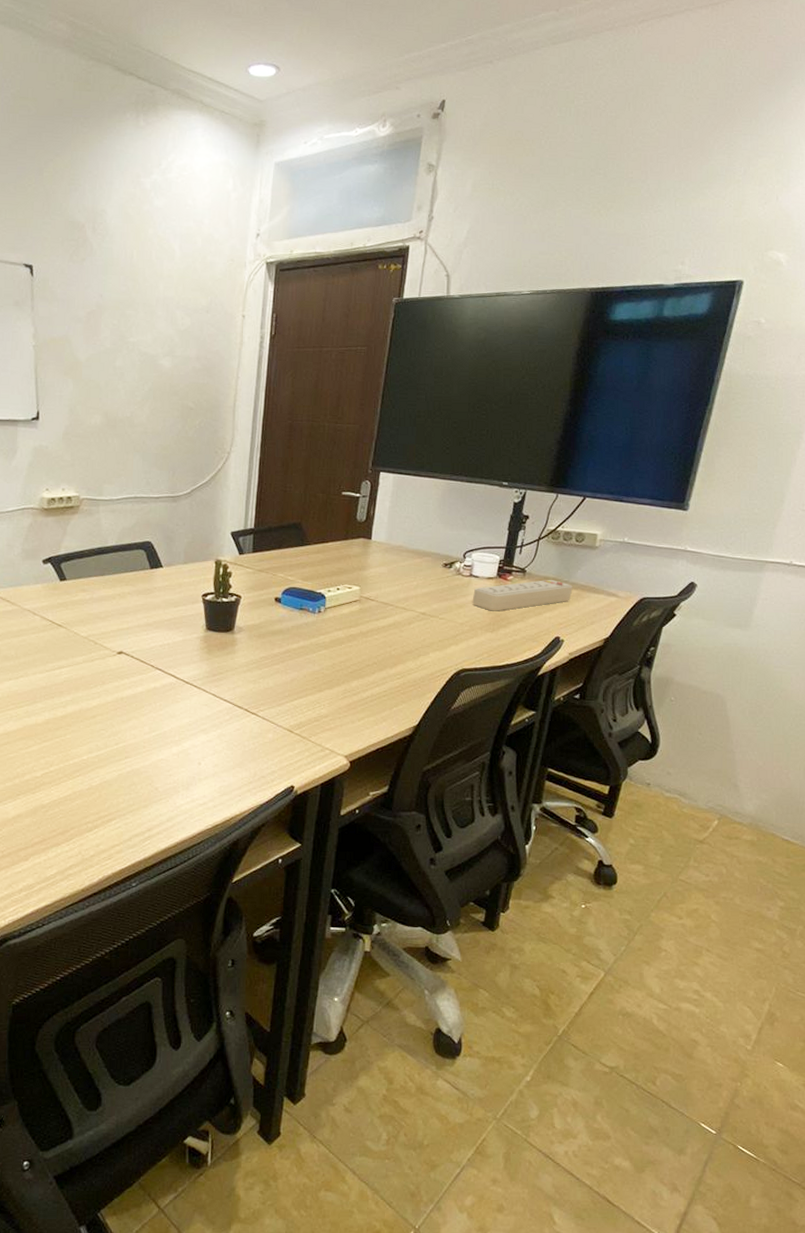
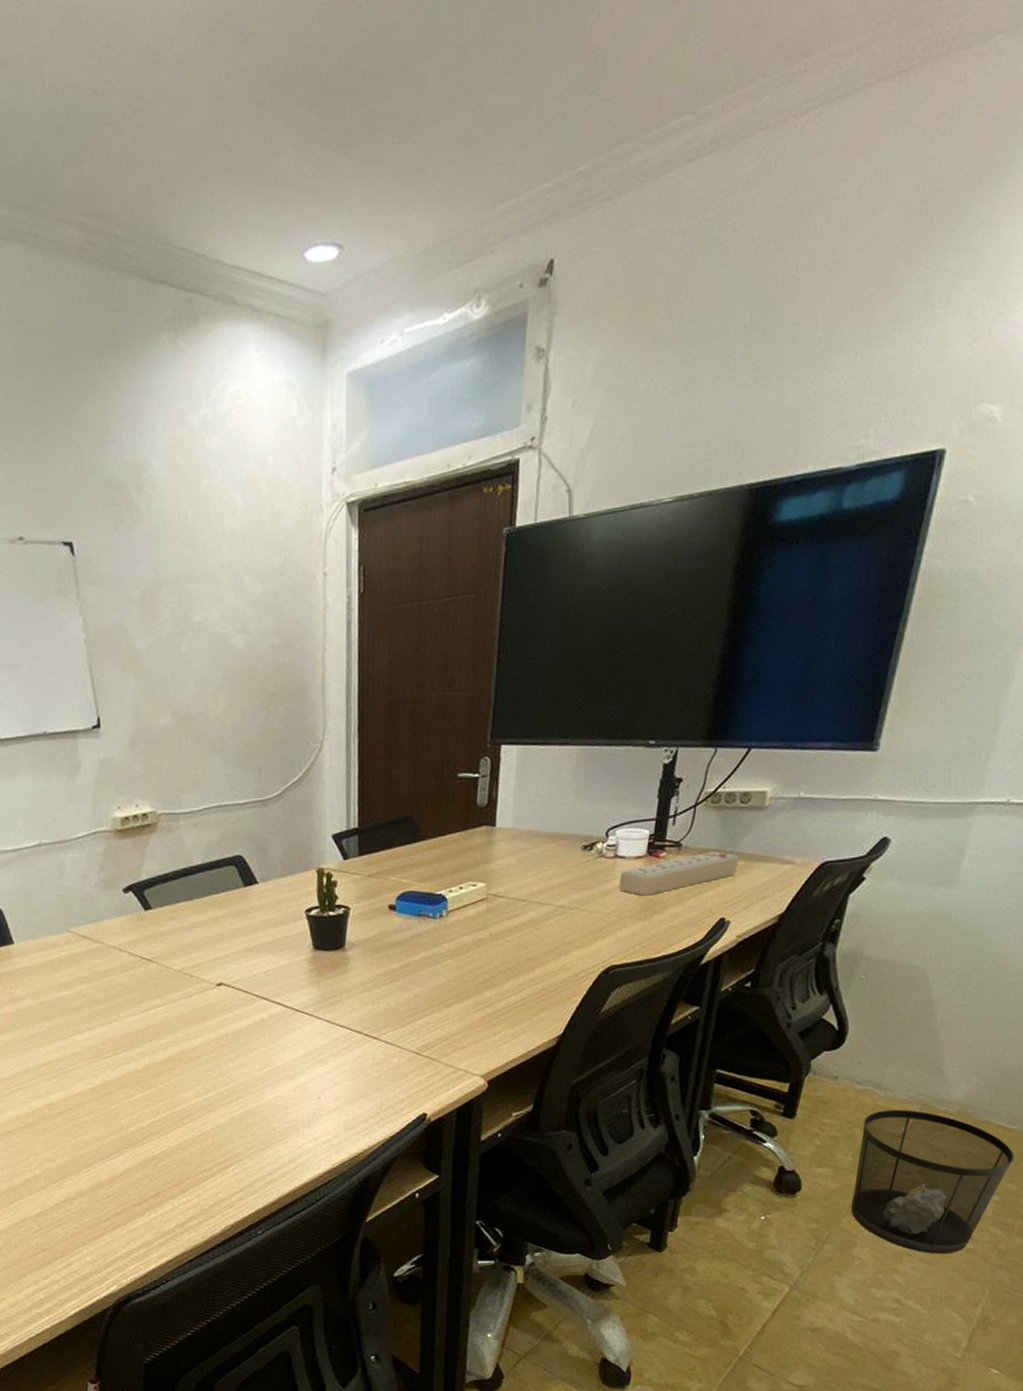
waste bin: none [659,817,797,951] -> present [852,1109,1015,1254]

